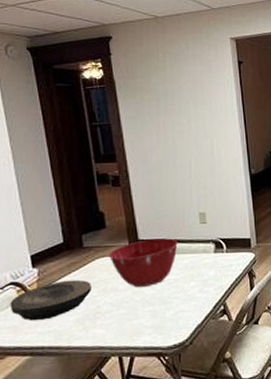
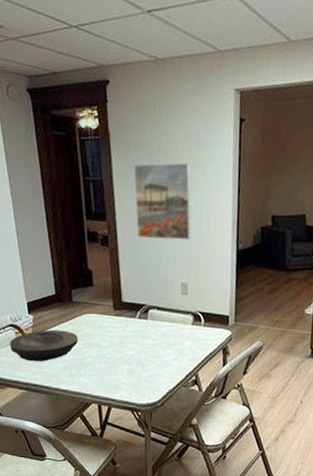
mixing bowl: present [108,238,178,288] -> none [94,302,158,348]
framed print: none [142,102,204,175] -> present [134,163,192,240]

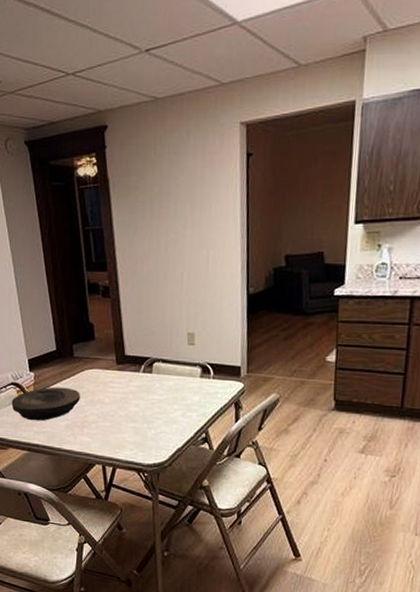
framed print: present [134,163,192,240] -> none [135,205,197,287]

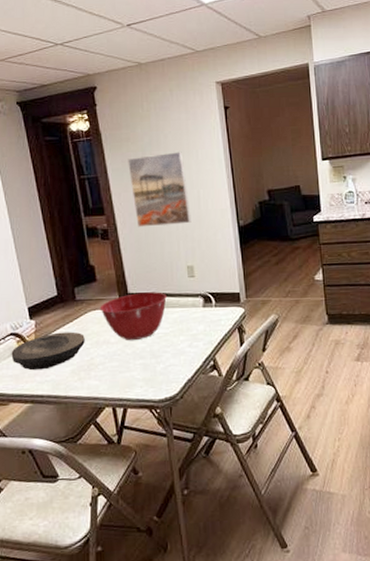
mixing bowl: none [96,356,164,404] -> present [99,292,167,341]
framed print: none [135,205,197,287] -> present [128,152,192,228]

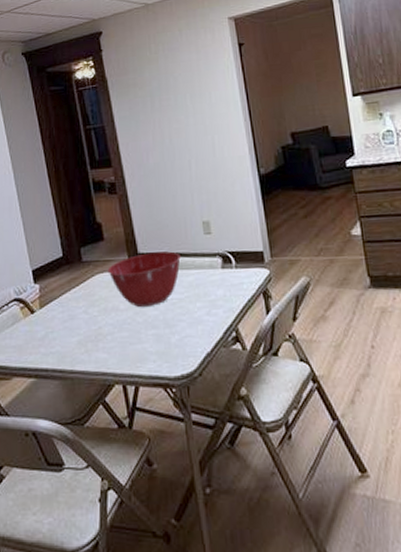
plate: present [11,331,85,371] -> none [14,297,92,341]
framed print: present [128,152,192,228] -> none [135,95,206,180]

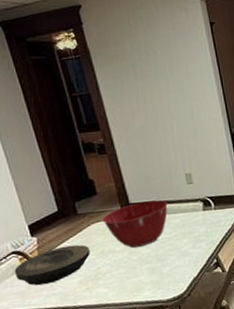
plate: none [14,297,92,341] -> present [14,244,90,286]

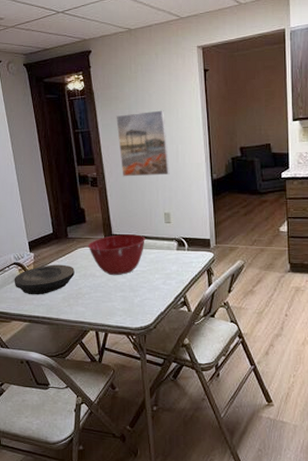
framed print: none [119,66,186,141] -> present [116,110,170,177]

